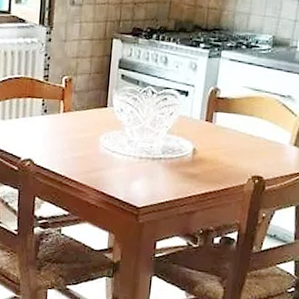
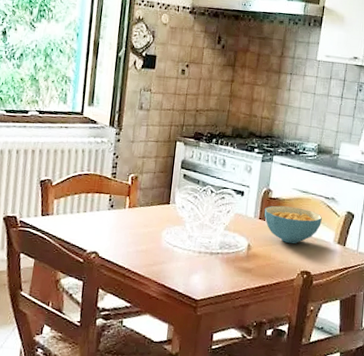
cereal bowl: none [211,106,276,147] -> present [264,205,322,244]

